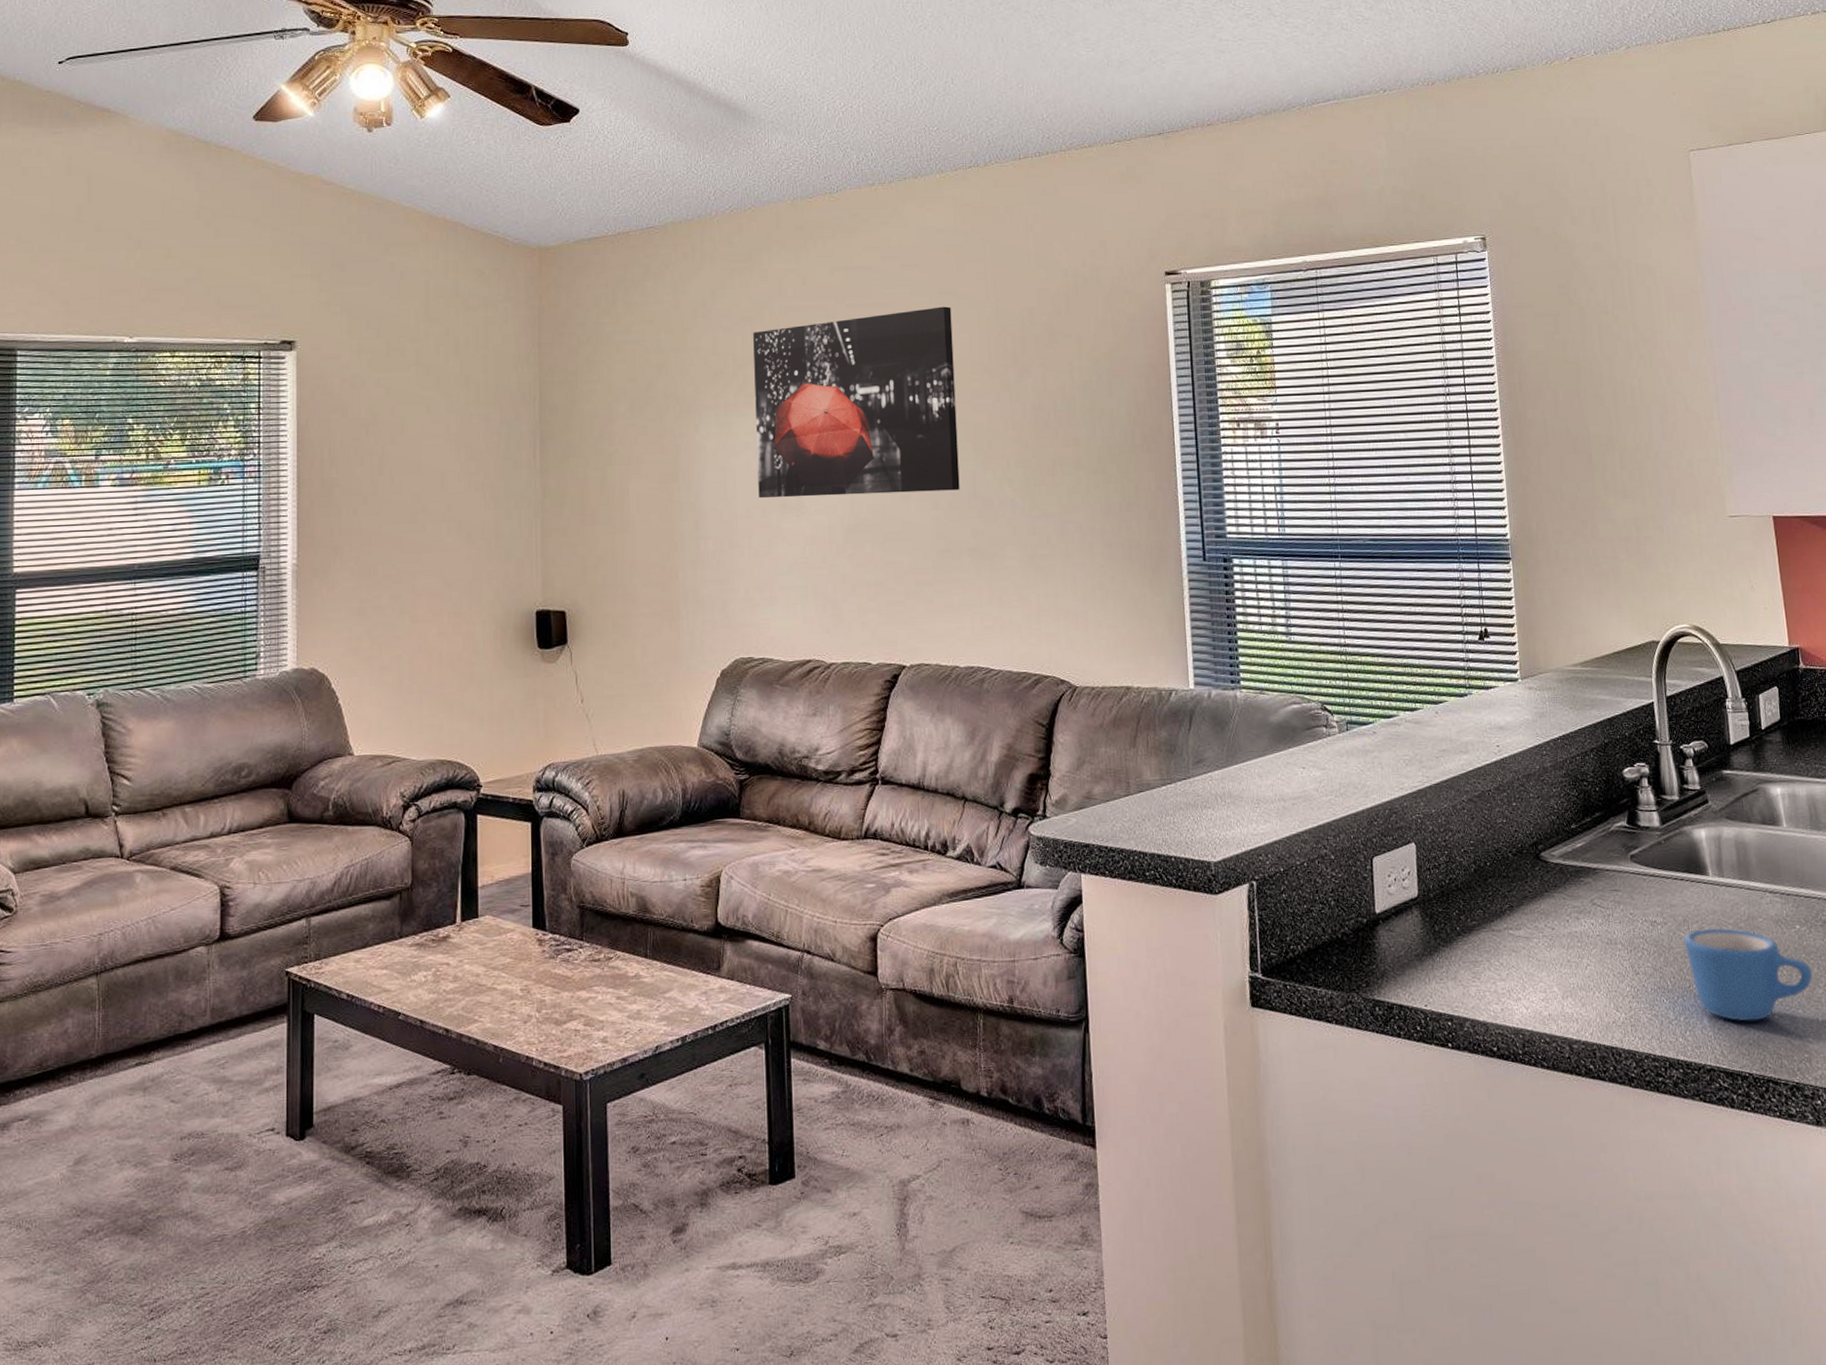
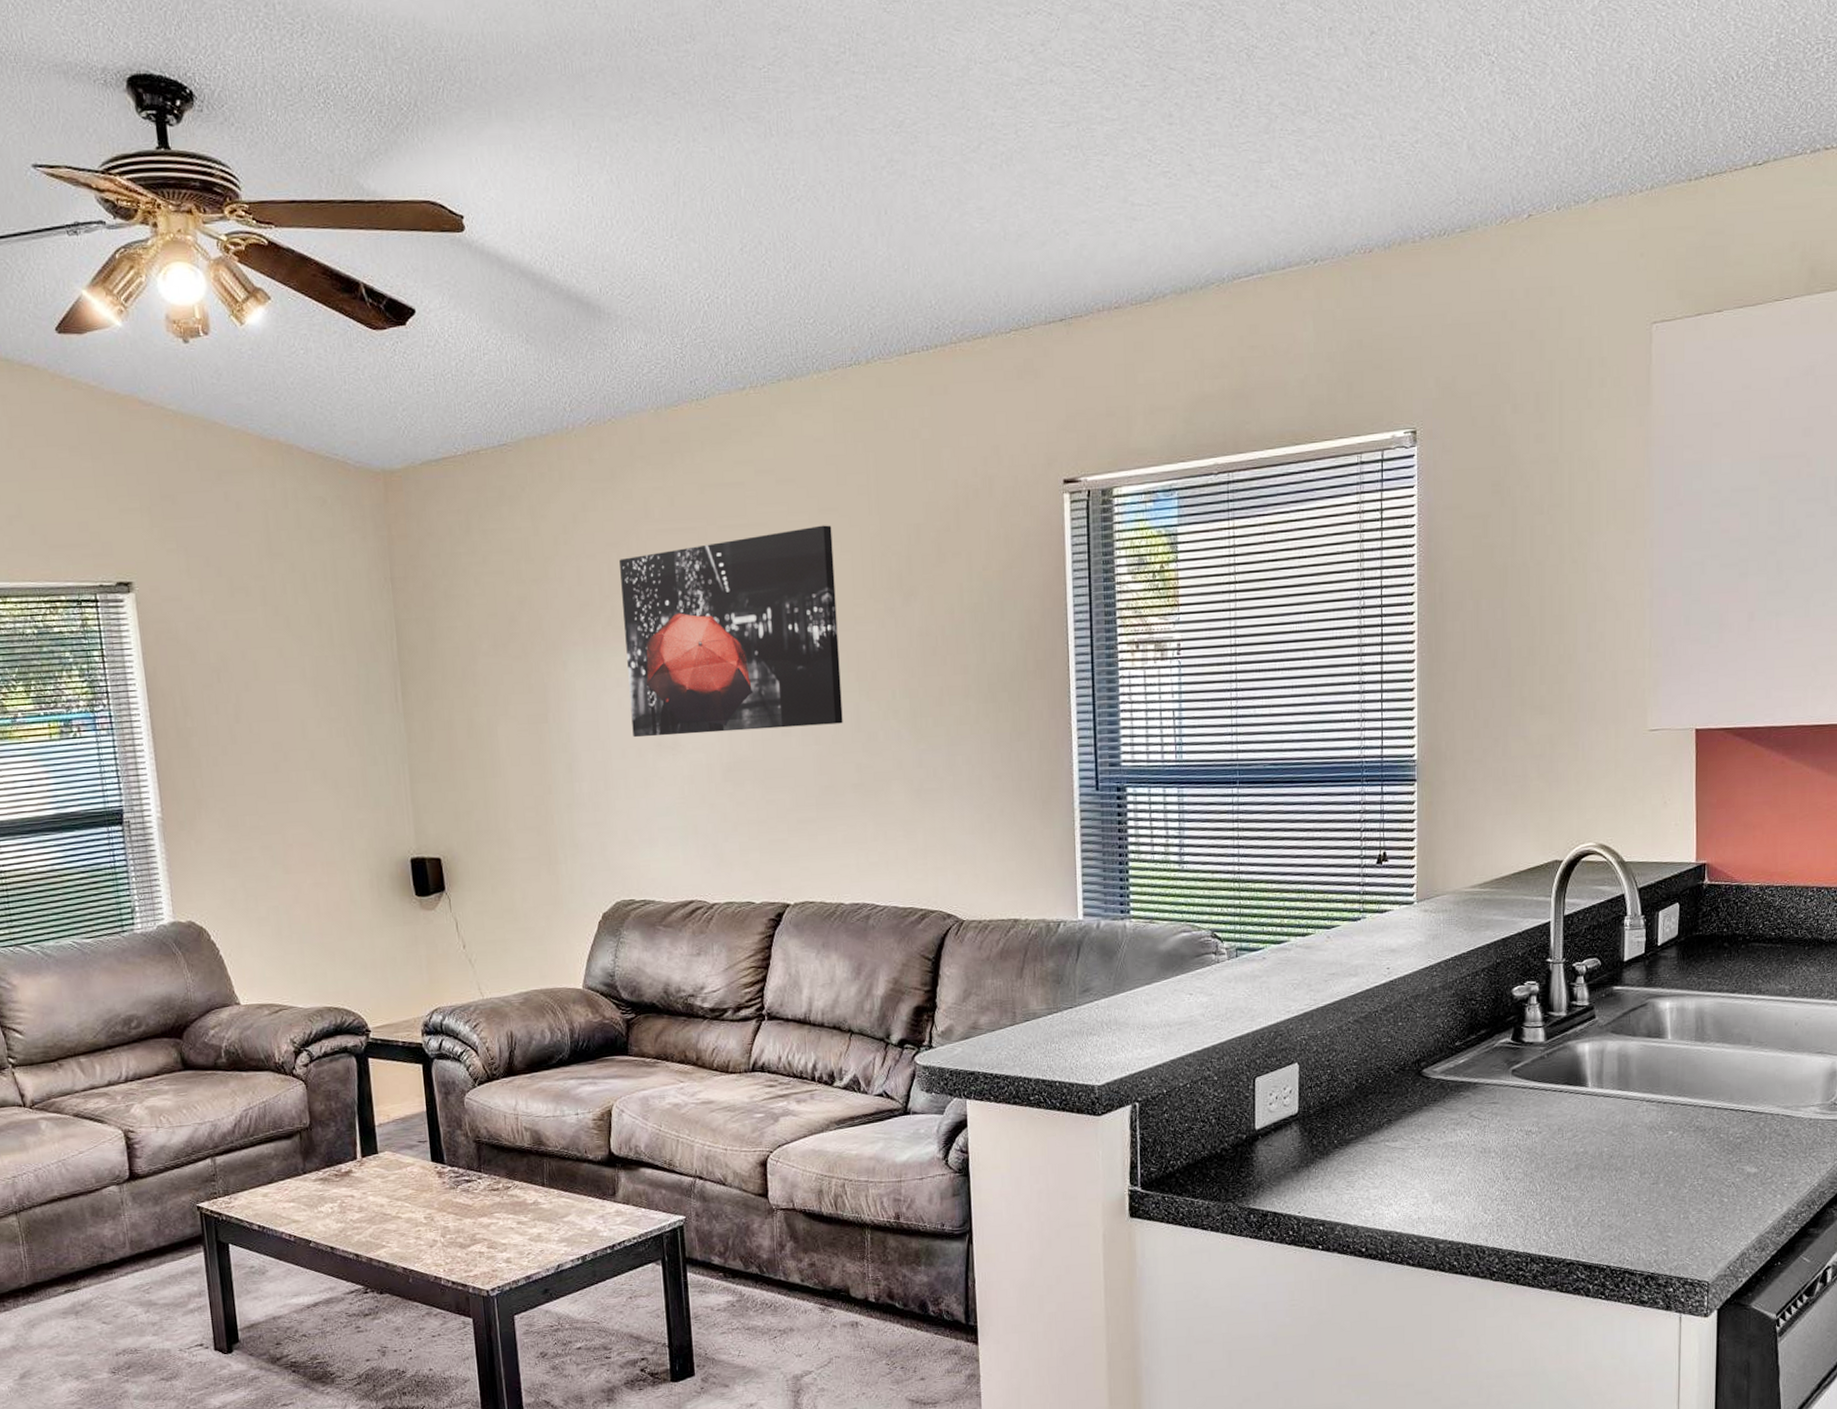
mug: present [1684,927,1813,1022] -> none [1557,1135,1680,1220]

